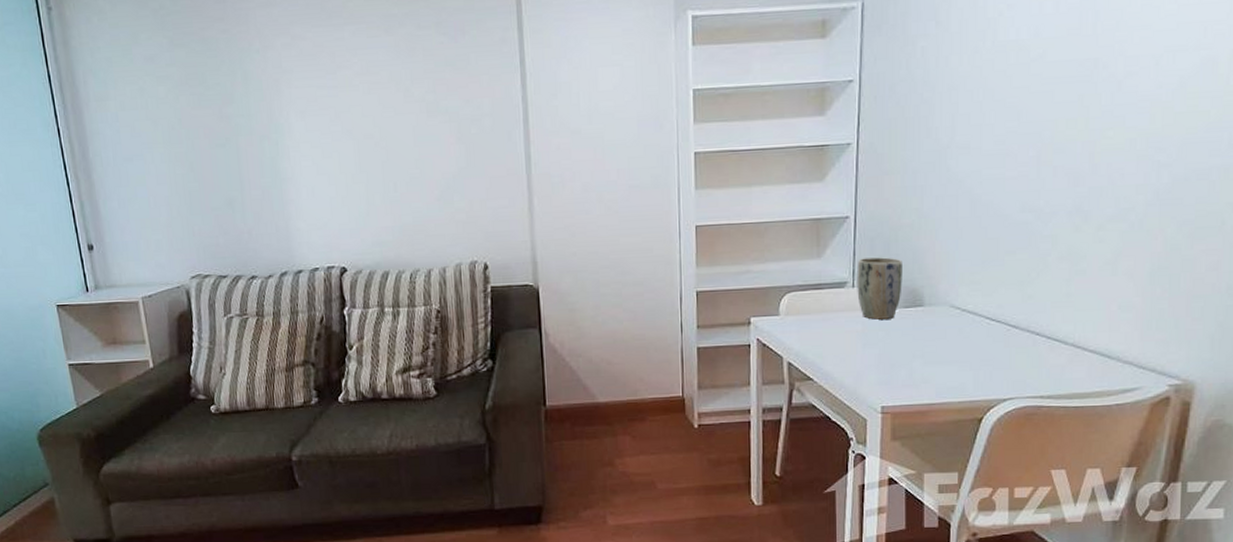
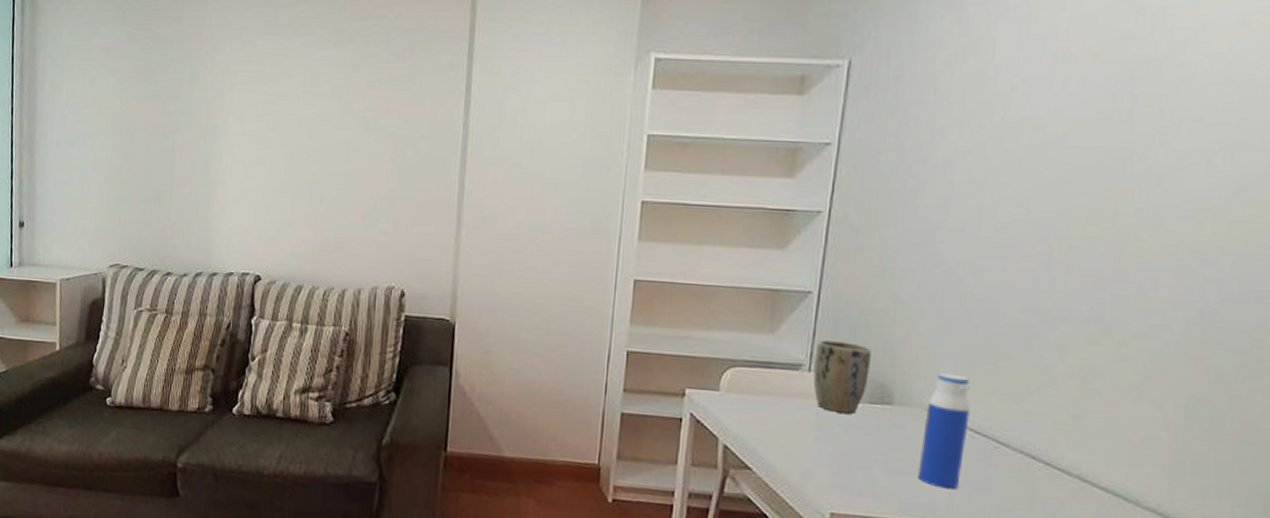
water bottle: none [948,272,986,371] -> present [917,372,971,490]

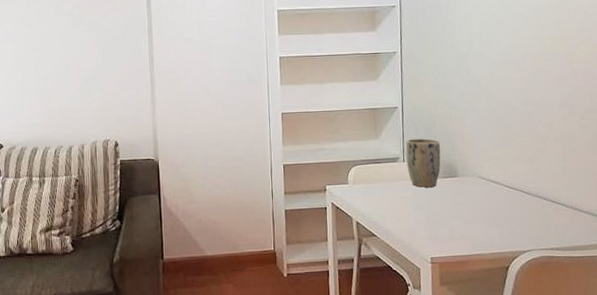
water bottle: present [917,372,971,490] -> none [478,150,505,229]

